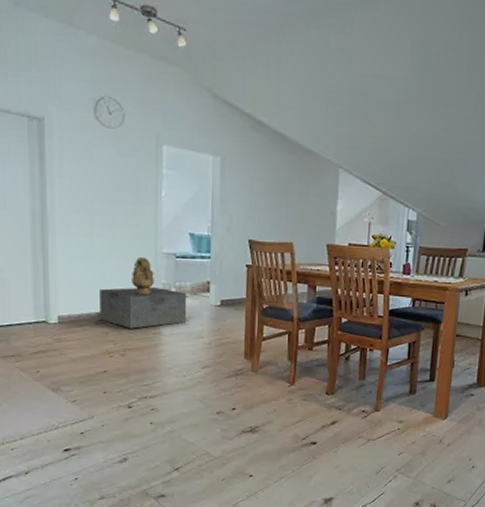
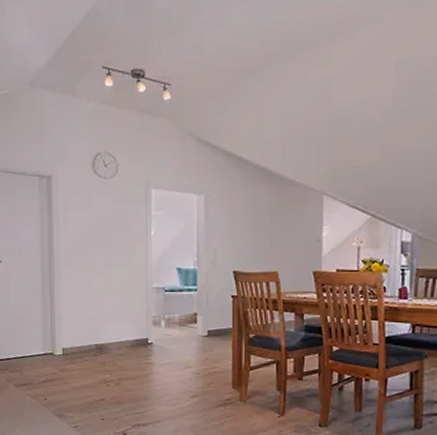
storage box: present [100,287,188,329] -> none [98,320,177,359]
decorative urn: present [132,256,154,295] -> none [125,292,145,328]

